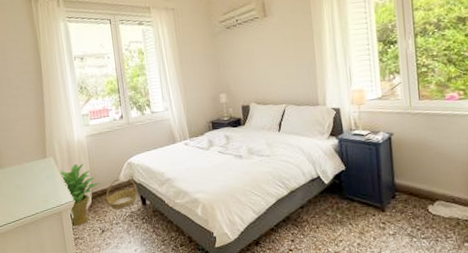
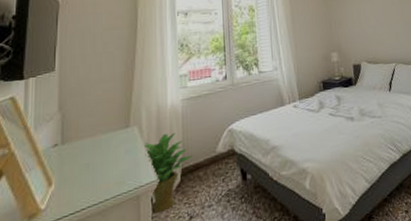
basket: present [105,177,138,209] -> none [198,147,238,188]

